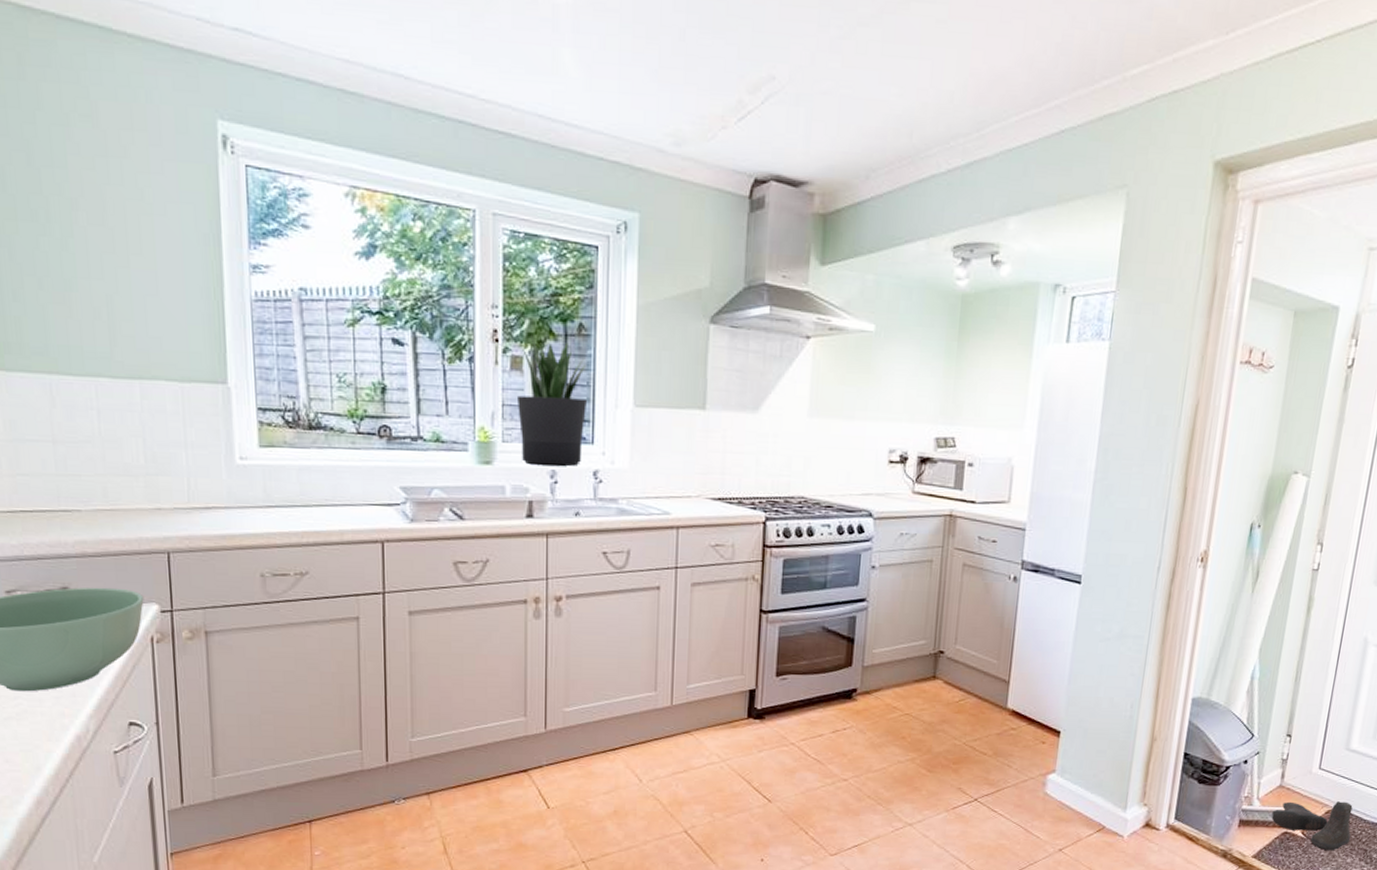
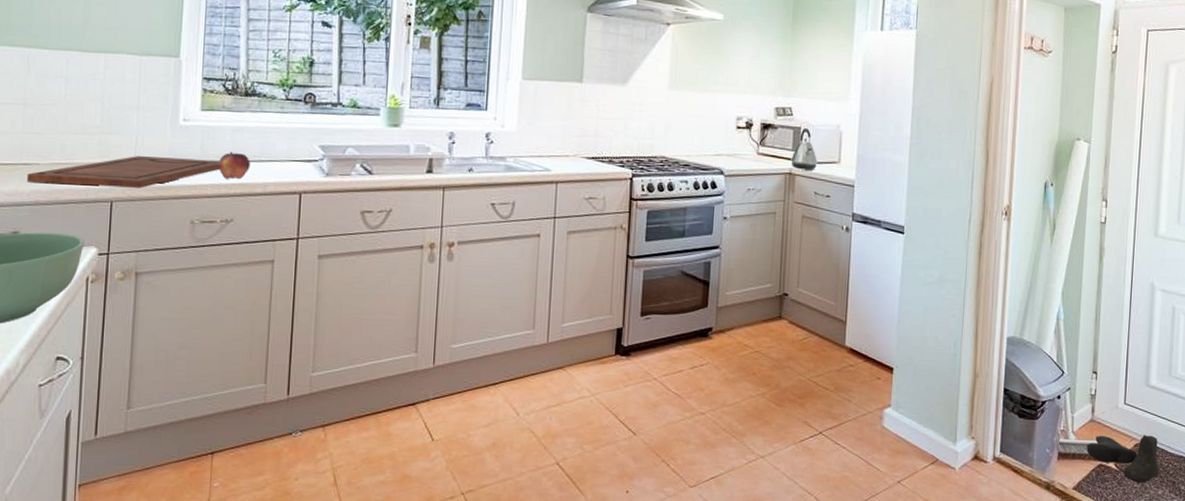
cutting board: none [68,500,288,537] -> present [26,156,220,188]
fruit: none [284,495,322,527] -> present [217,152,250,180]
planter: present [516,334,588,466] -> none [423,19,484,129]
kettle: none [952,462,984,511] -> present [791,128,818,170]

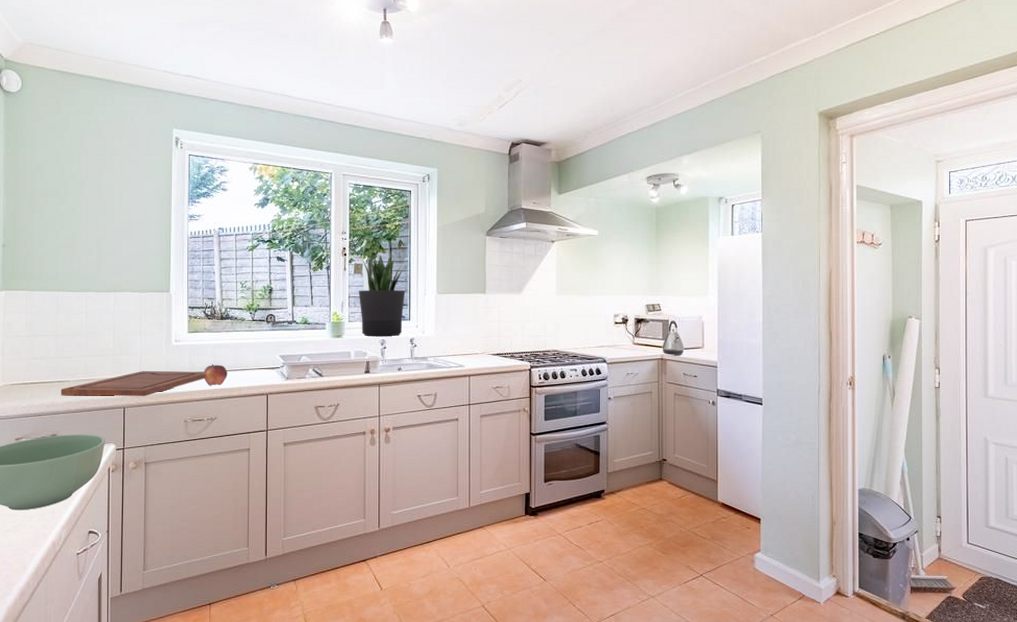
planter: none [423,19,484,129] -> present [358,249,406,336]
boot: present [1087,435,1160,483] -> none [936,570,1004,612]

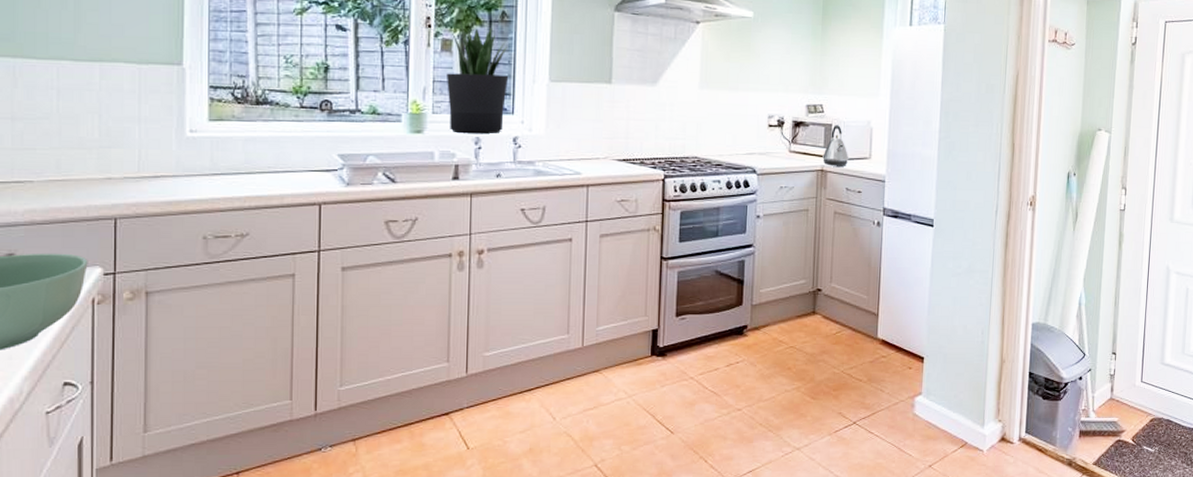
cutting board: present [60,371,205,396] -> none [19,170,232,204]
fruit: present [203,364,228,386] -> none [229,163,265,192]

